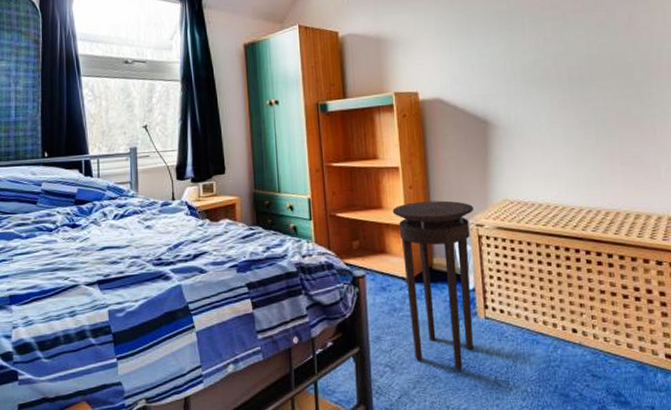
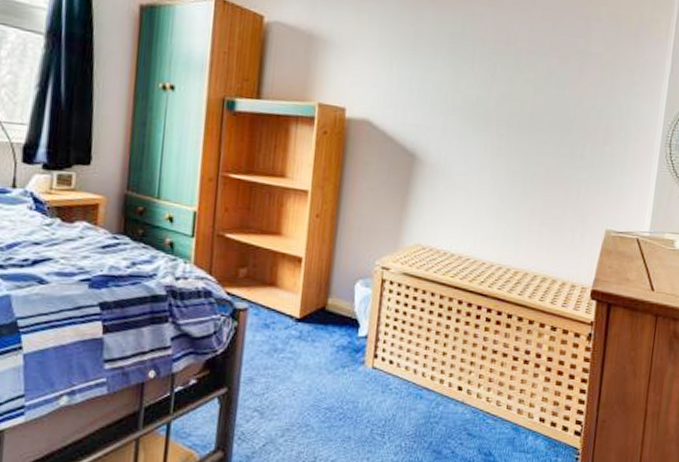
stool: present [392,200,474,371] -> none [289,233,383,421]

